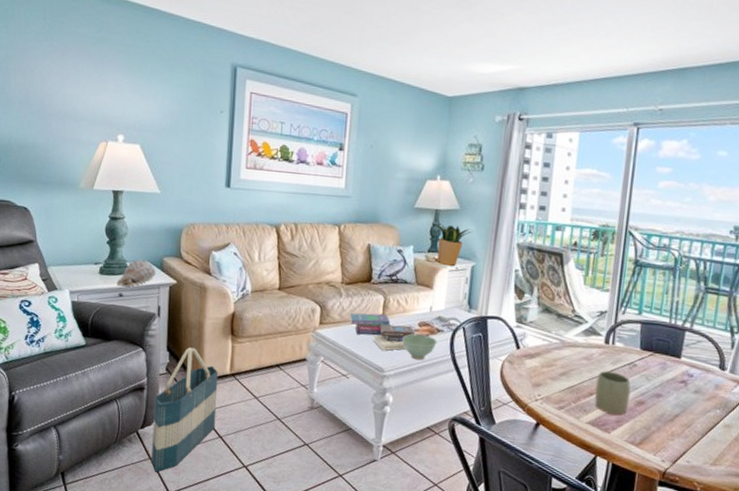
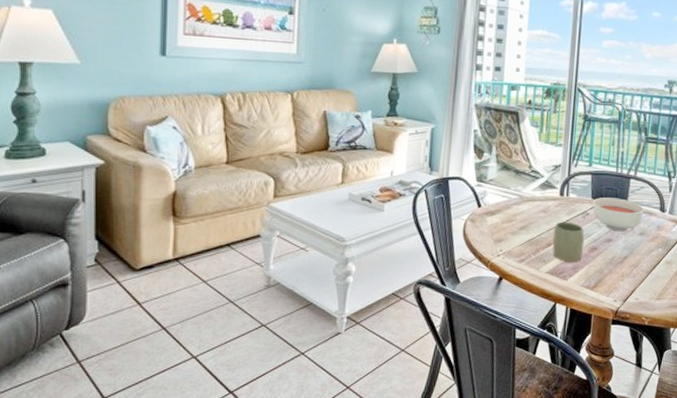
seashell: present [116,258,156,287] -> none [28,138,78,171]
tote bag: present [151,347,219,473] -> none [80,234,159,377]
books: present [350,312,391,335] -> none [307,182,351,205]
books: present [373,324,414,351] -> none [333,192,375,220]
bowl: present [401,334,437,361] -> none [362,200,400,227]
potted plant: present [435,222,473,267] -> none [393,85,432,130]
bowl: none [641,348,701,388] -> present [593,197,645,232]

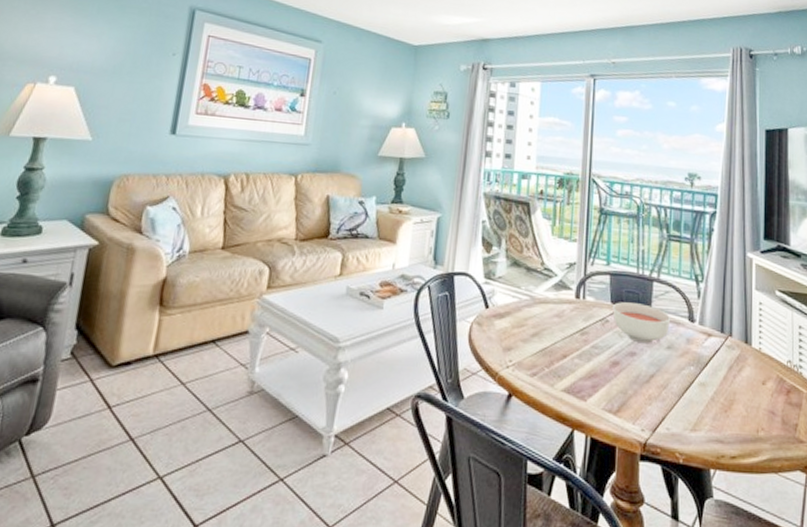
mug: present [552,221,585,262] -> none [568,328,605,379]

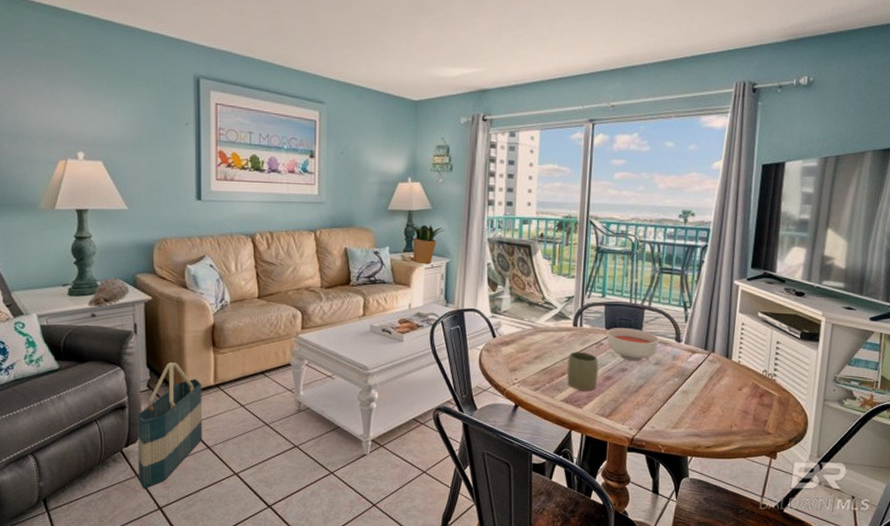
seashell: none [21,216,74,251] -> present [88,277,130,307]
tote bag: none [33,324,139,496] -> present [137,362,203,489]
potted plant: none [399,171,439,219] -> present [409,222,446,265]
mug: none [568,328,605,379] -> present [566,351,599,391]

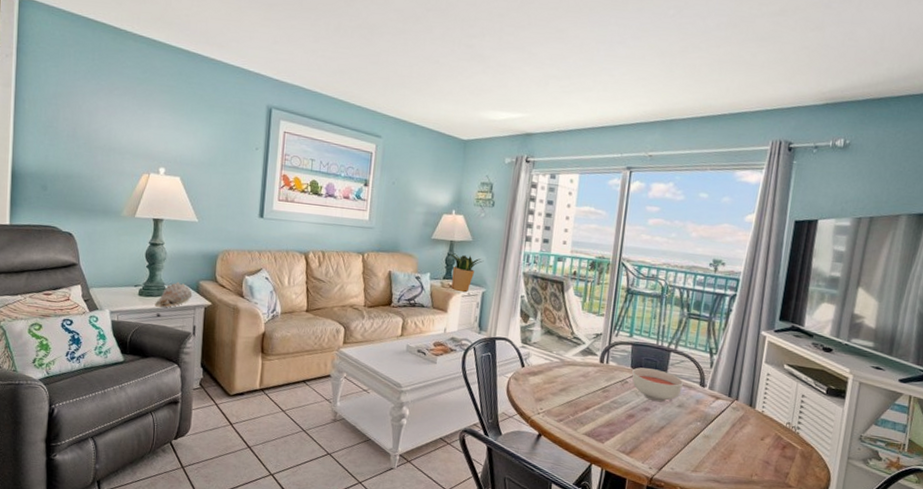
tote bag: present [137,362,203,489] -> none [183,364,249,481]
mug: present [566,351,599,391] -> none [590,387,623,427]

